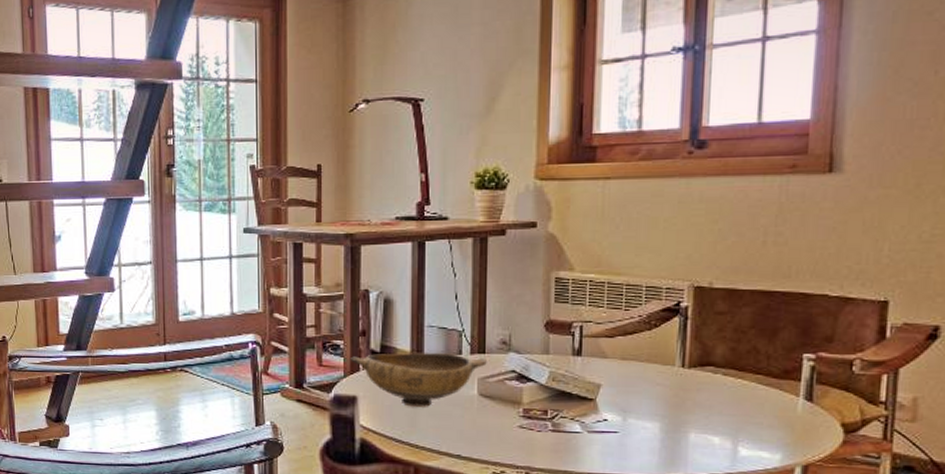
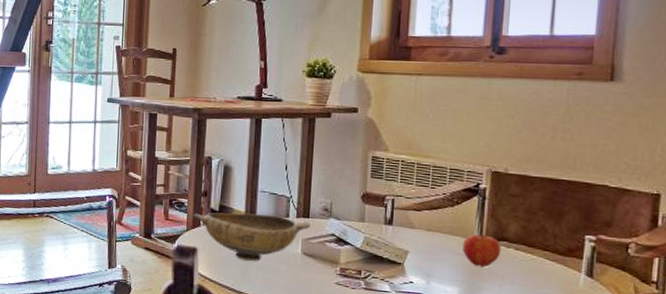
apple: none [663,358,707,398] -> present [463,233,501,268]

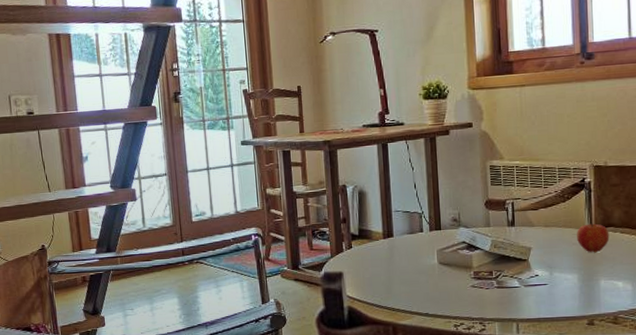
bowl: present [193,212,310,261] -> none [335,232,443,277]

